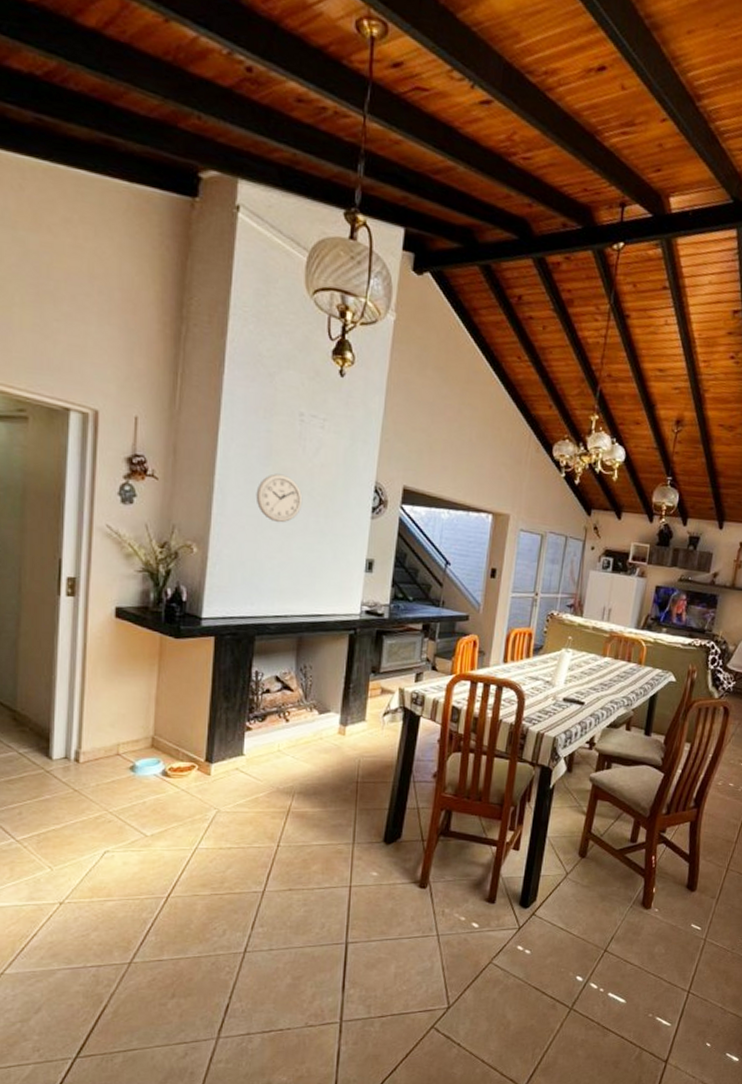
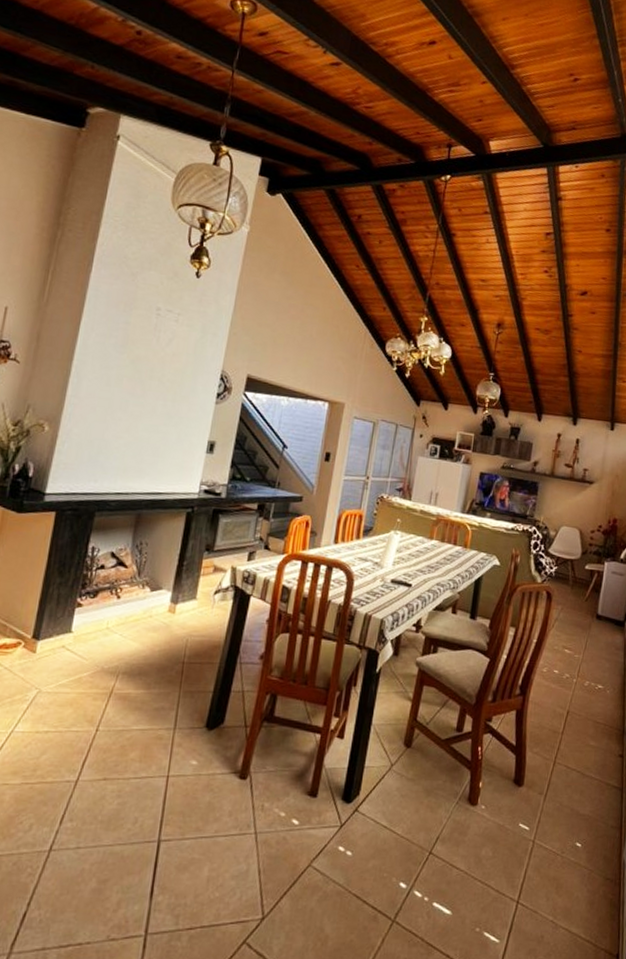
wall clock: present [255,473,303,523] -> none [109,360,154,406]

